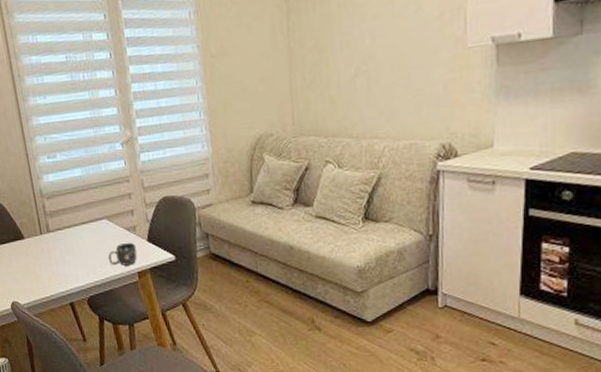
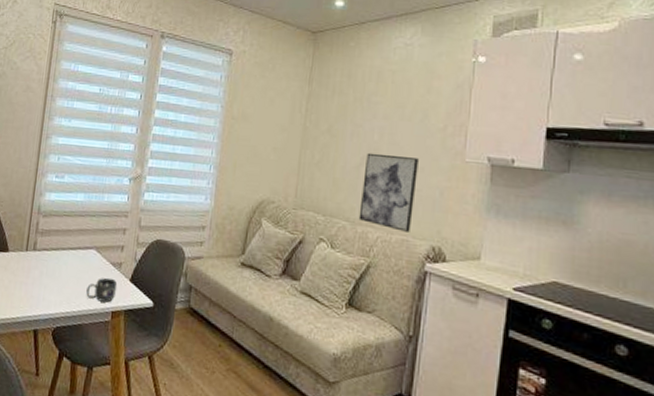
wall art: none [360,55,418,136] -> present [358,152,419,232]

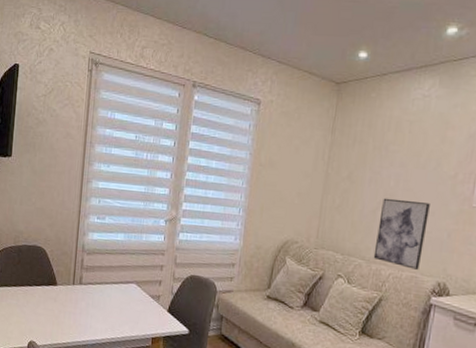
mug: present [86,277,118,303] -> none [128,308,157,330]

